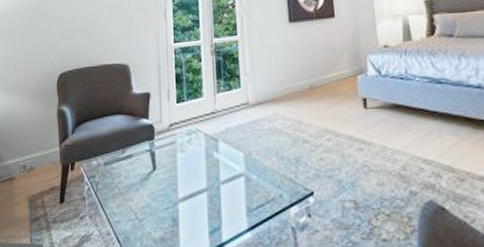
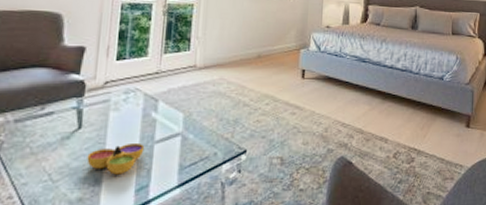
decorative bowl: none [163,183,212,216] -> present [87,142,145,175]

